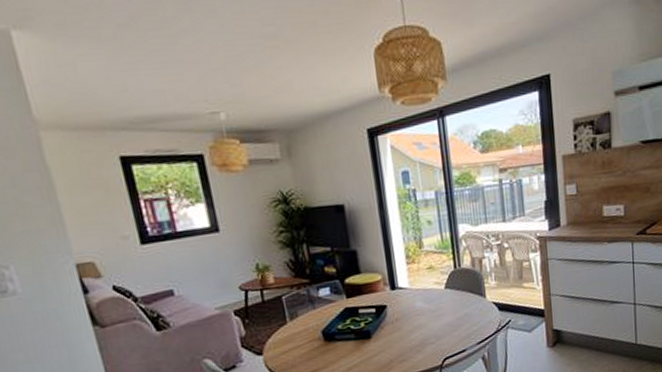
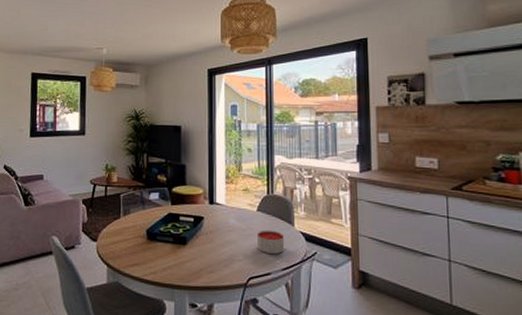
candle: none [447,305,478,331] -> present [256,230,285,254]

